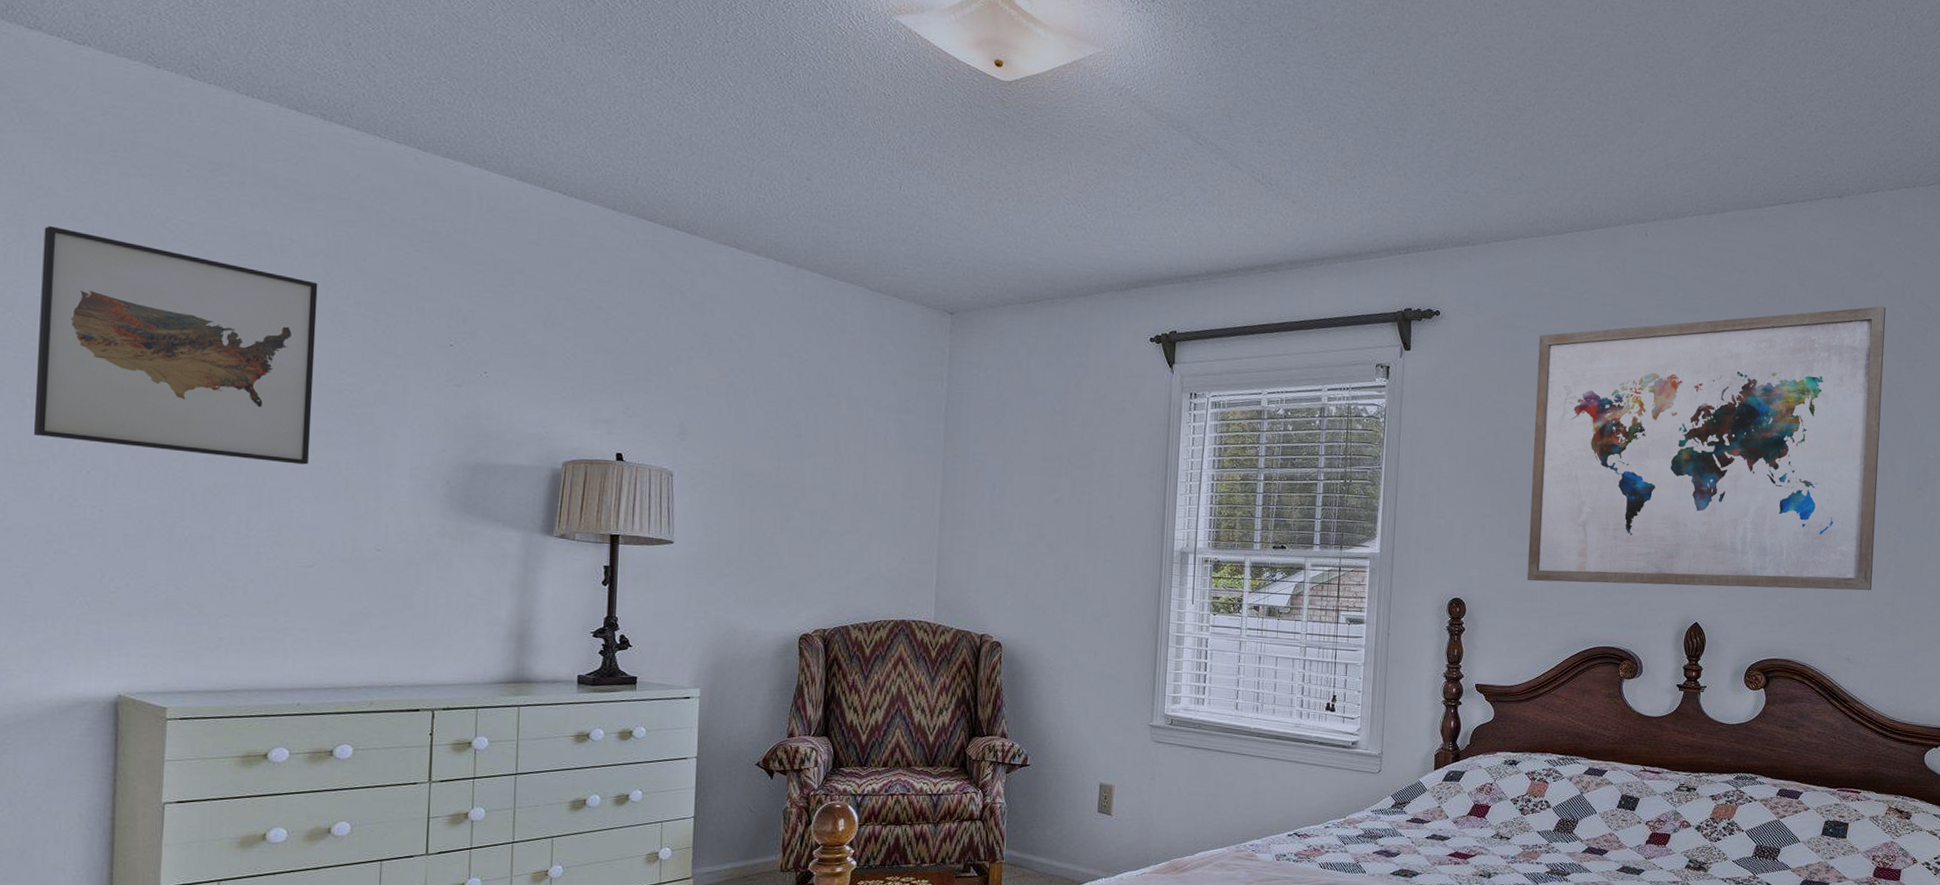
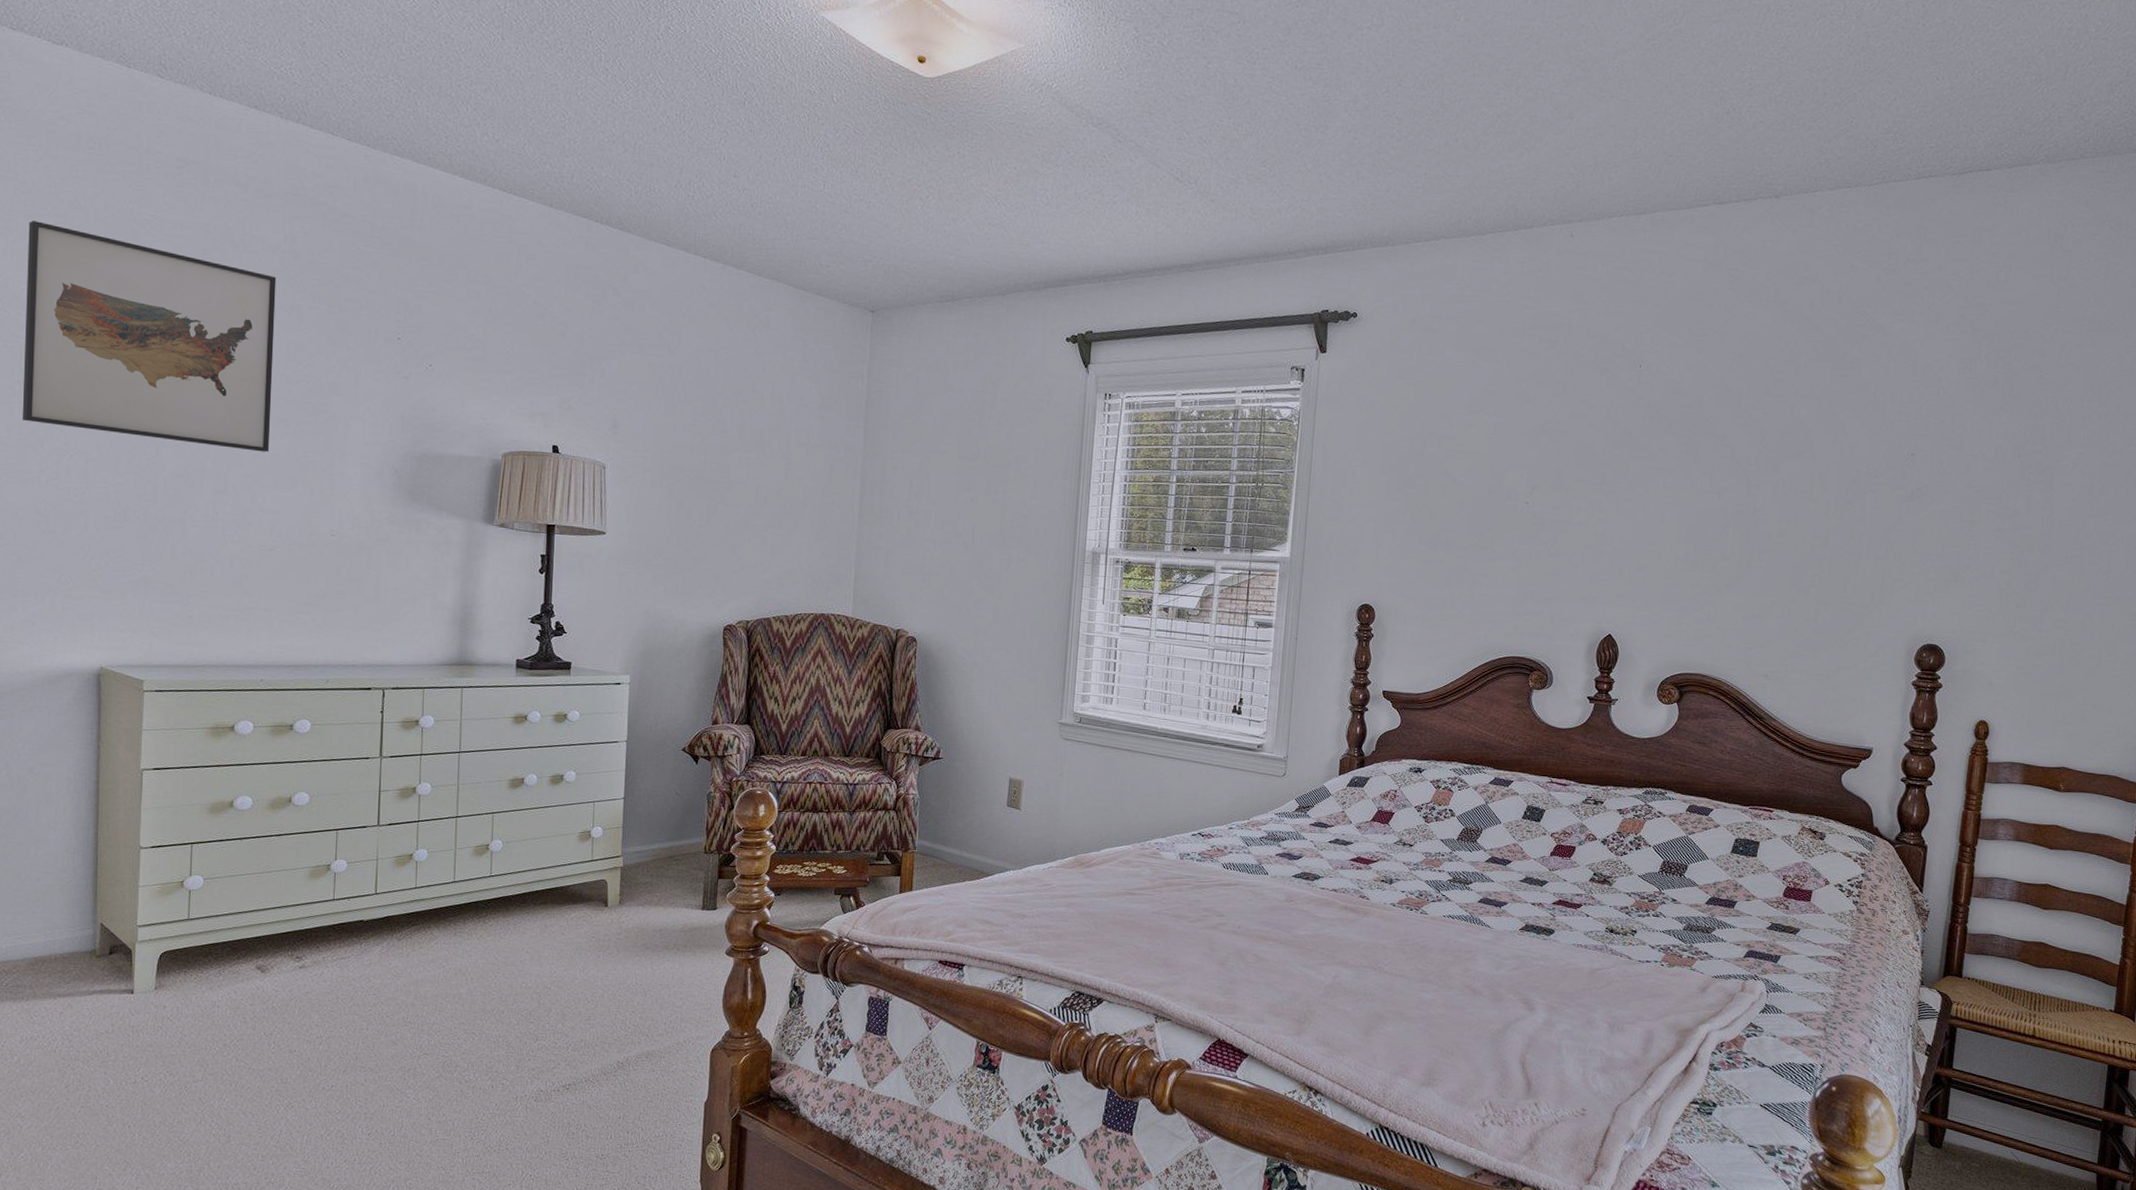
wall art: present [1527,306,1886,591] -> none [1437,311,1821,606]

